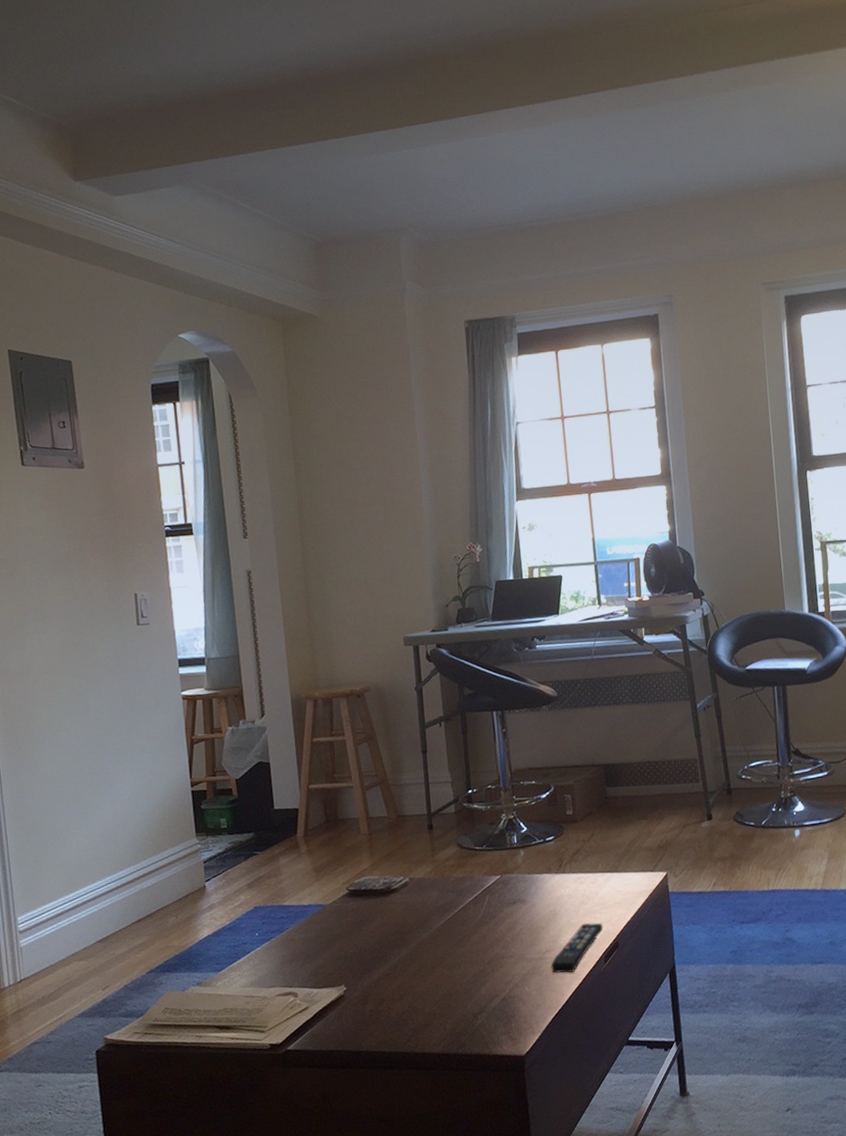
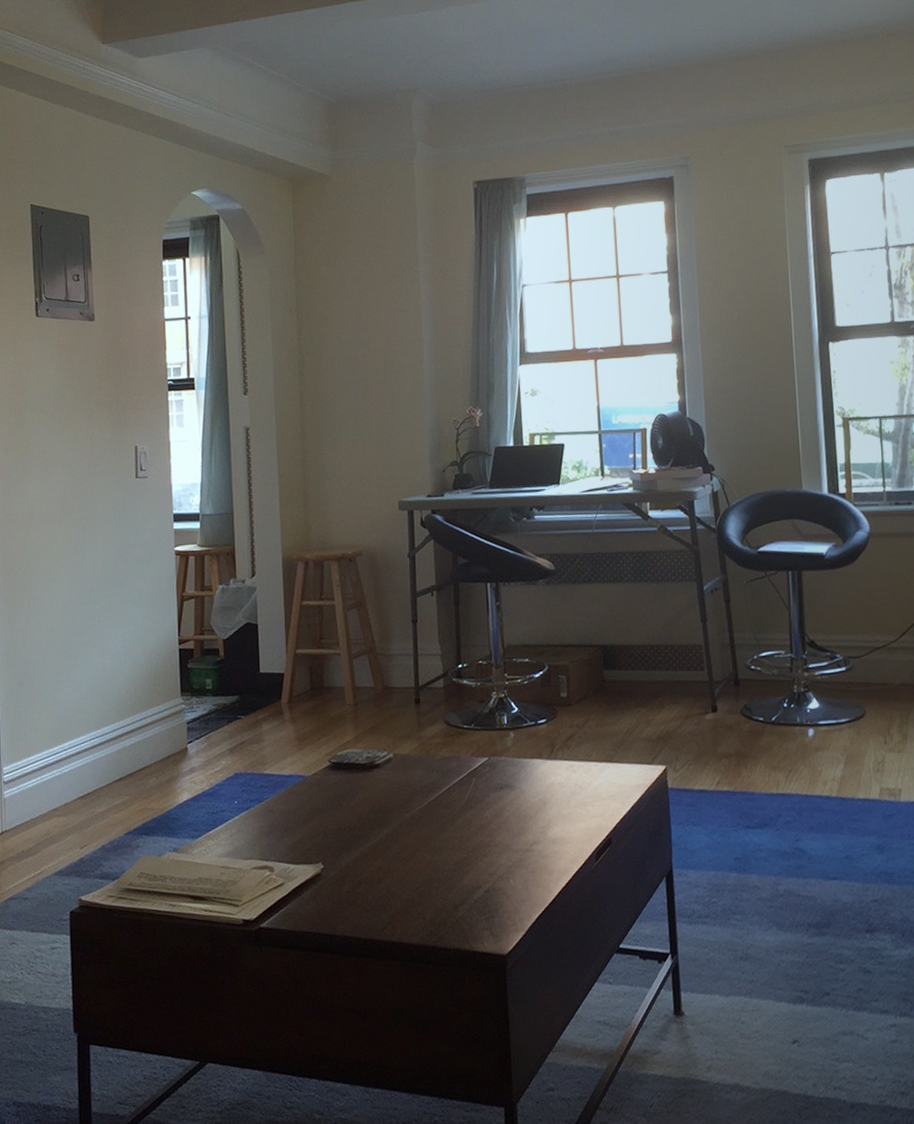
remote control: present [551,922,604,973] -> none [538,815,596,869]

